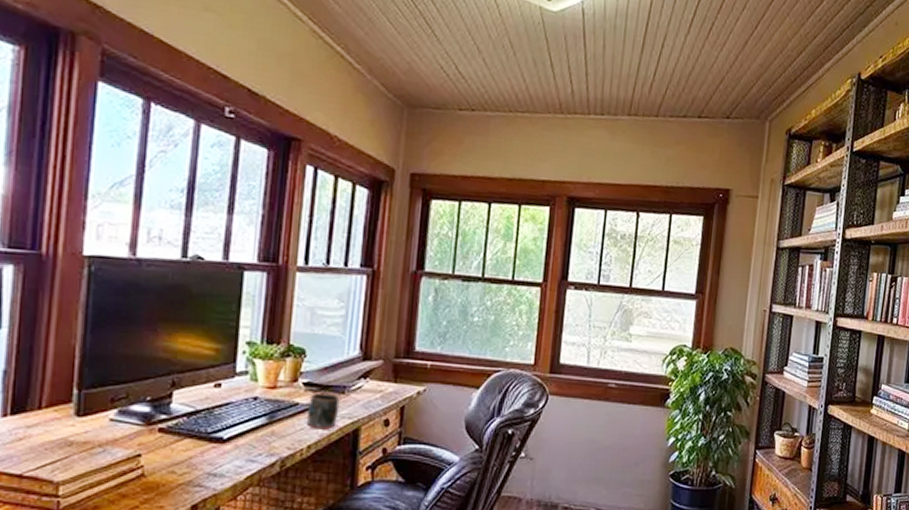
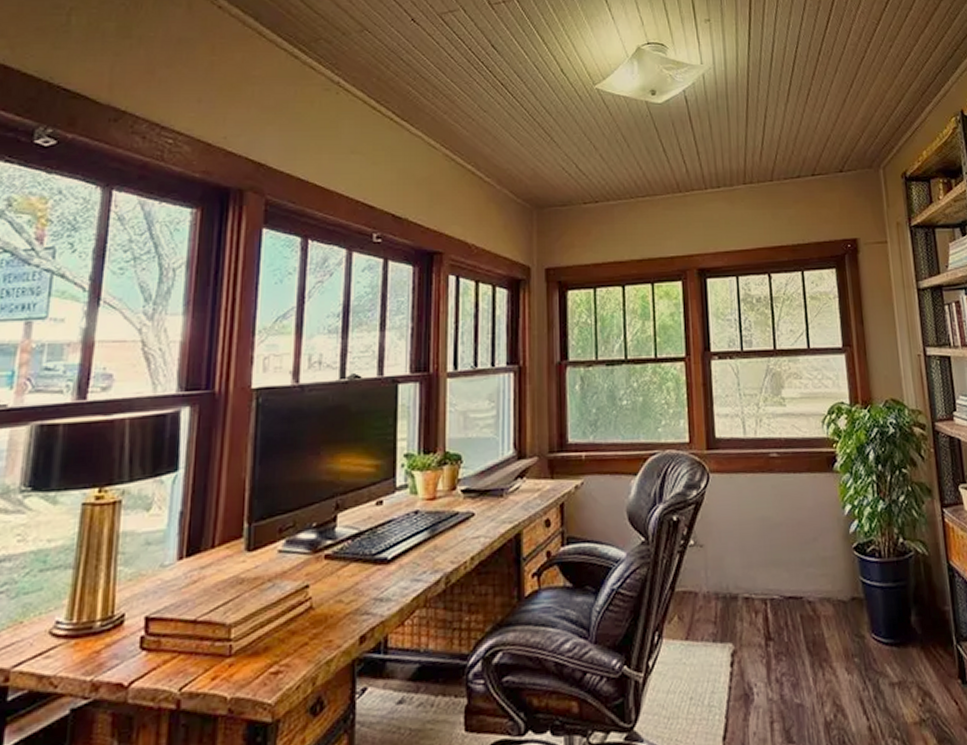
mug: present [307,392,340,430] -> none [468,498,499,539]

